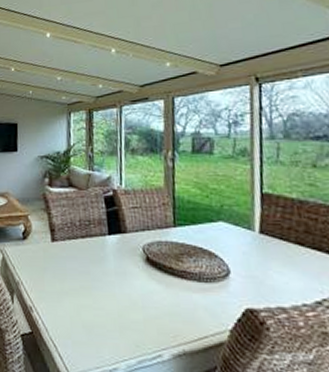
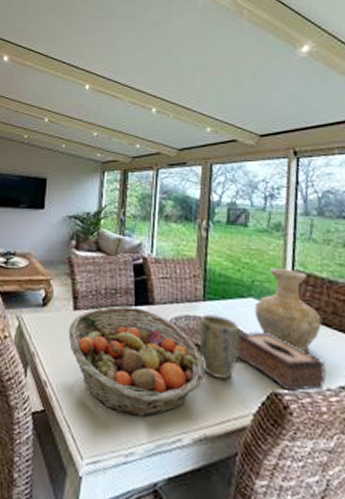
fruit basket: none [48,235,181,337] -> present [68,305,206,418]
plant pot: none [171,238,212,299] -> present [199,313,240,379]
tissue box: none [209,252,302,309] -> present [237,331,326,392]
vase: none [224,192,294,271] -> present [254,268,322,353]

